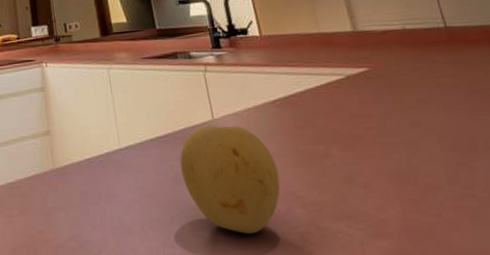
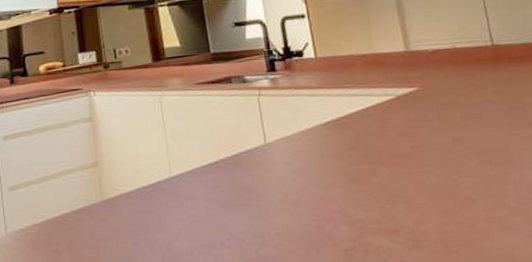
fruit: present [180,125,280,234] -> none [231,148,328,254]

